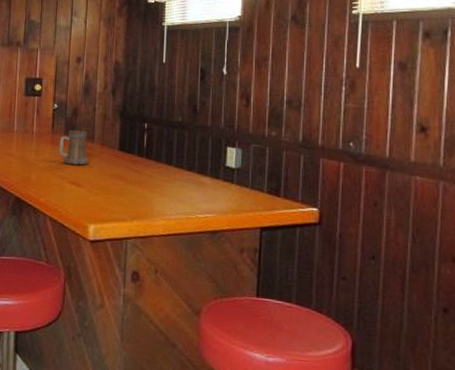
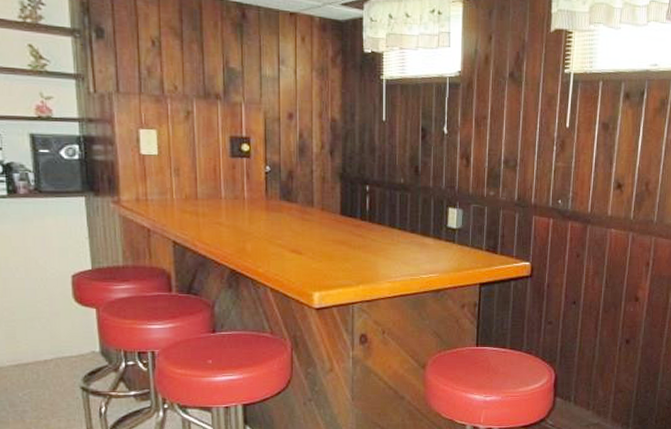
beer mug: present [59,130,89,166] -> none [275,195,309,232]

